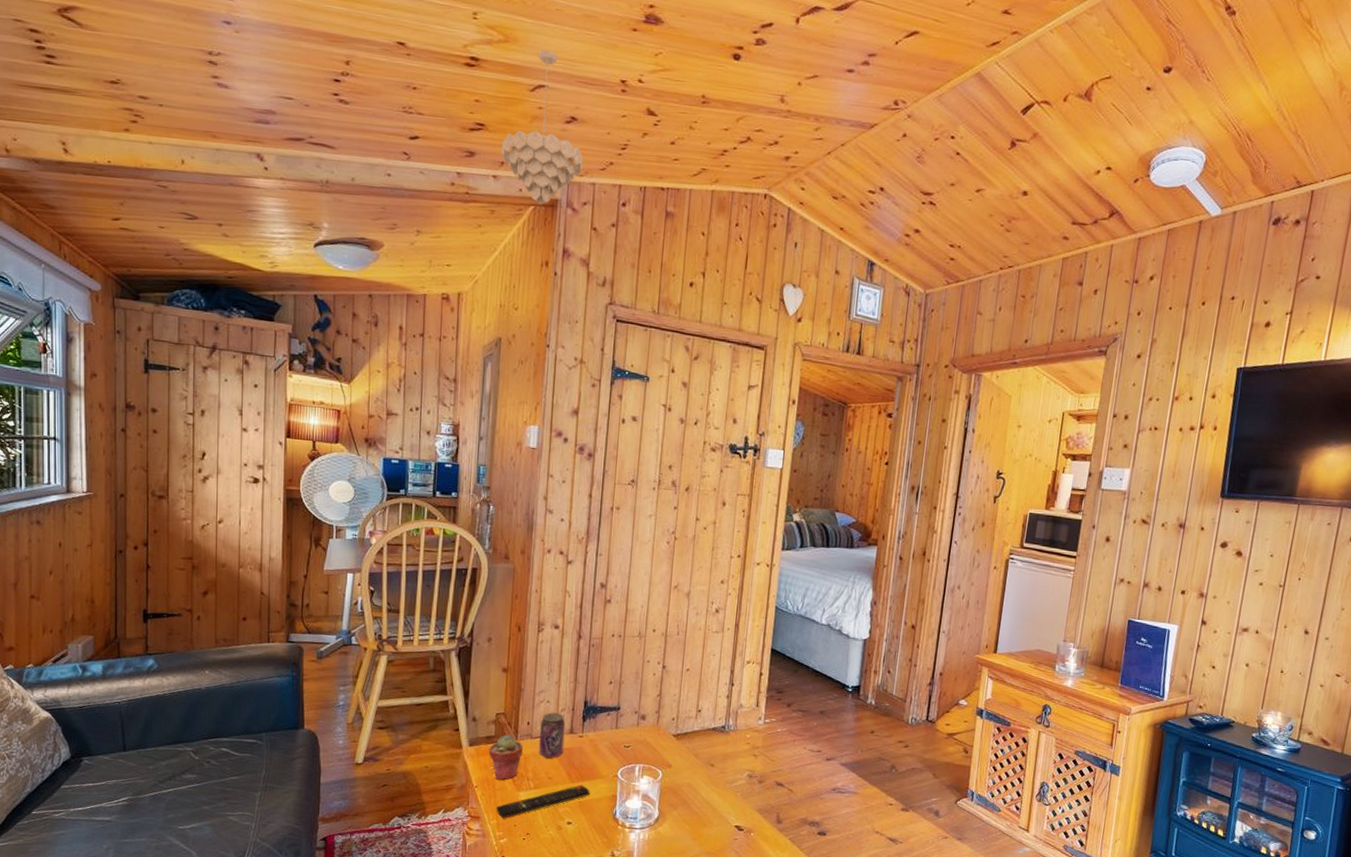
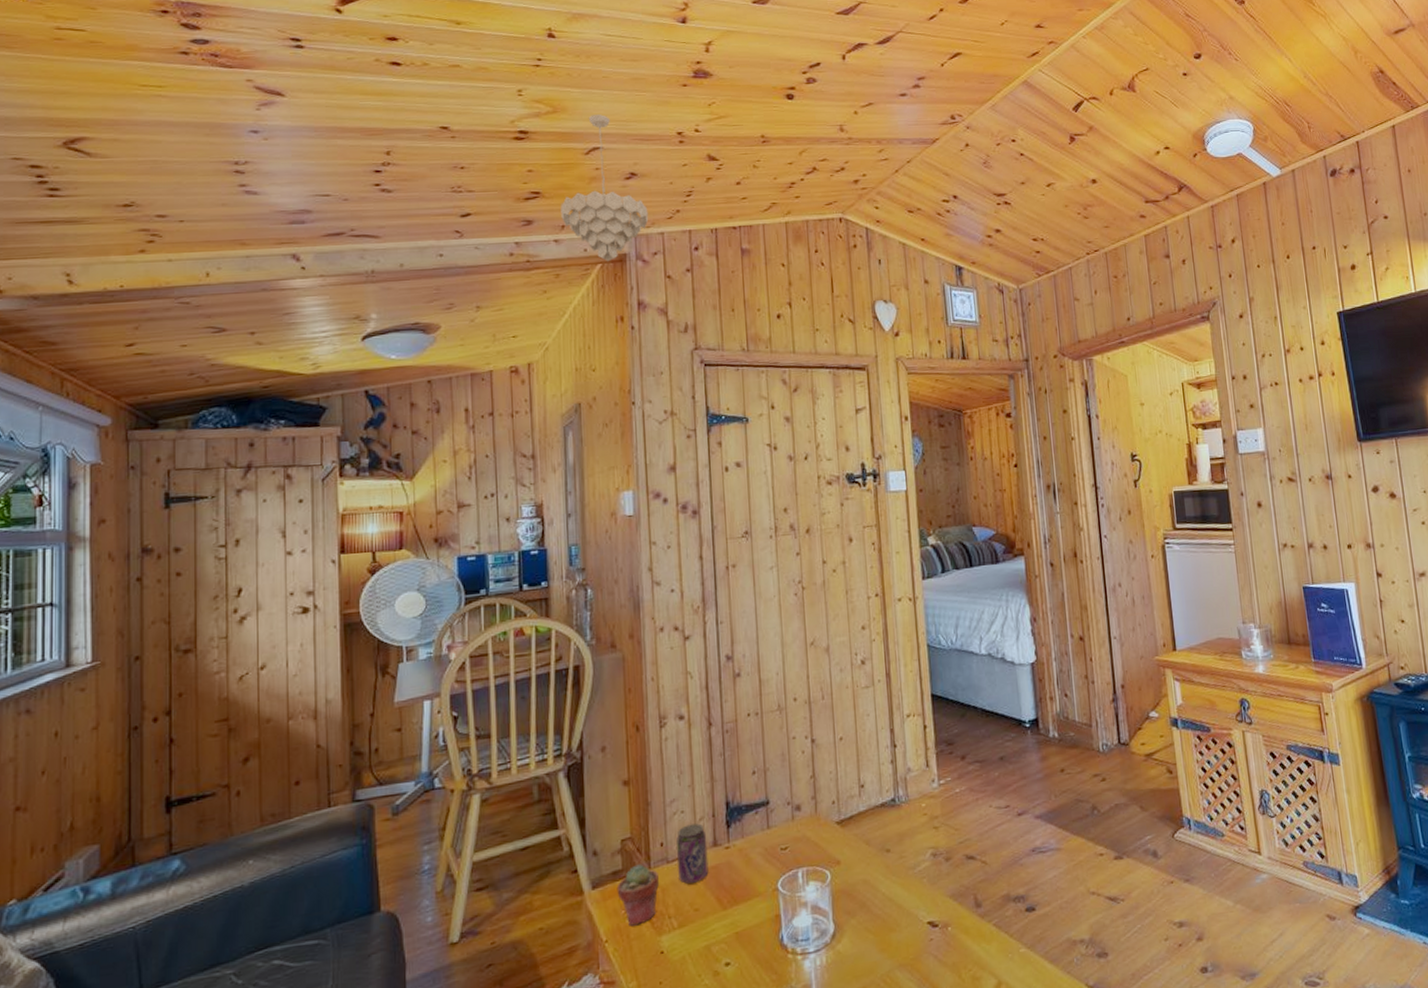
remote control: present [496,784,590,818] -> none [635,910,748,976]

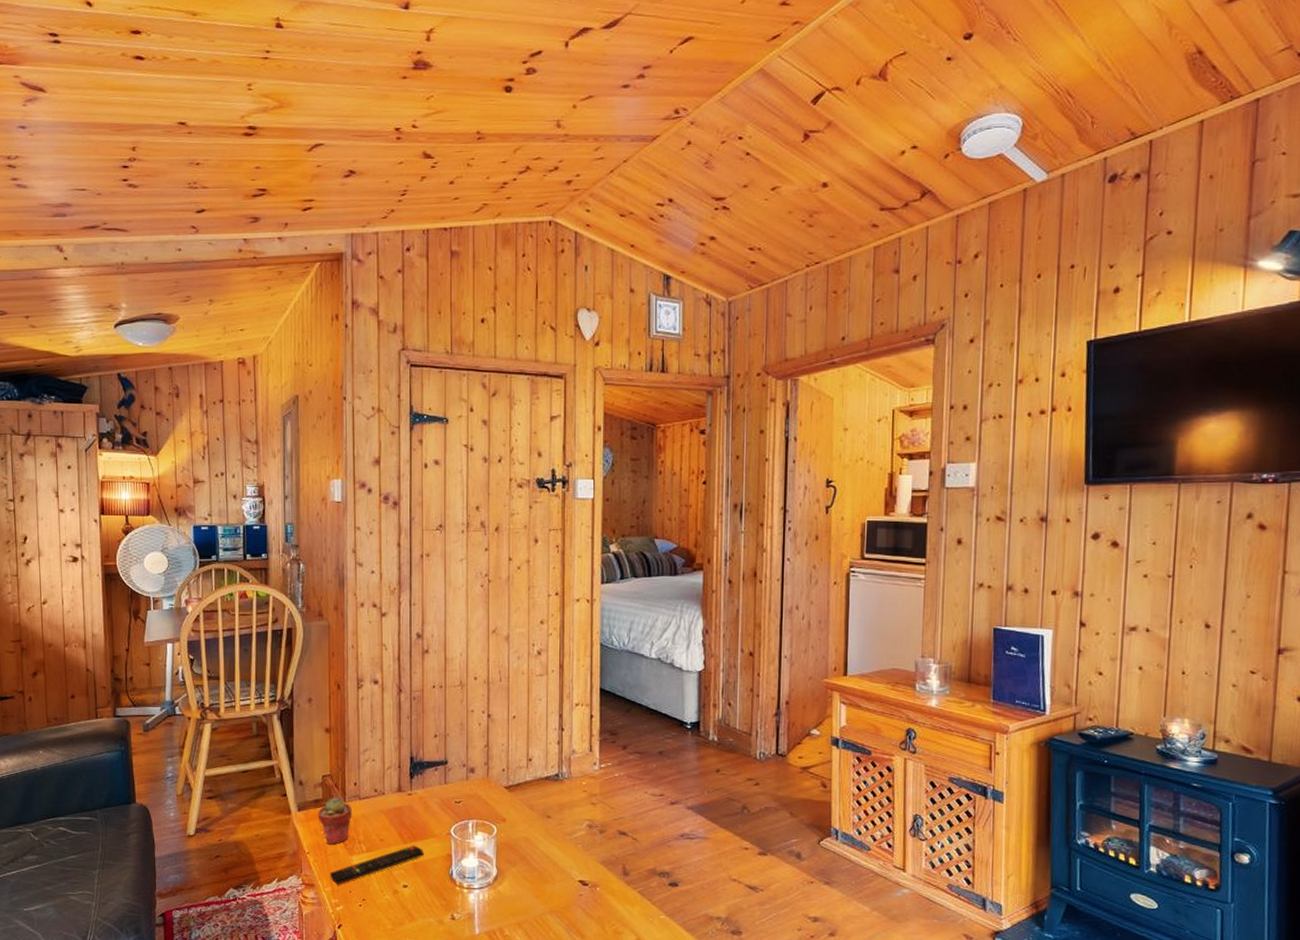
pendant light: present [561,115,649,262] -> none [284,109,365,261]
remote control: none [635,910,748,976] -> present [330,845,424,884]
beverage can: present [676,823,709,884] -> none [368,771,393,819]

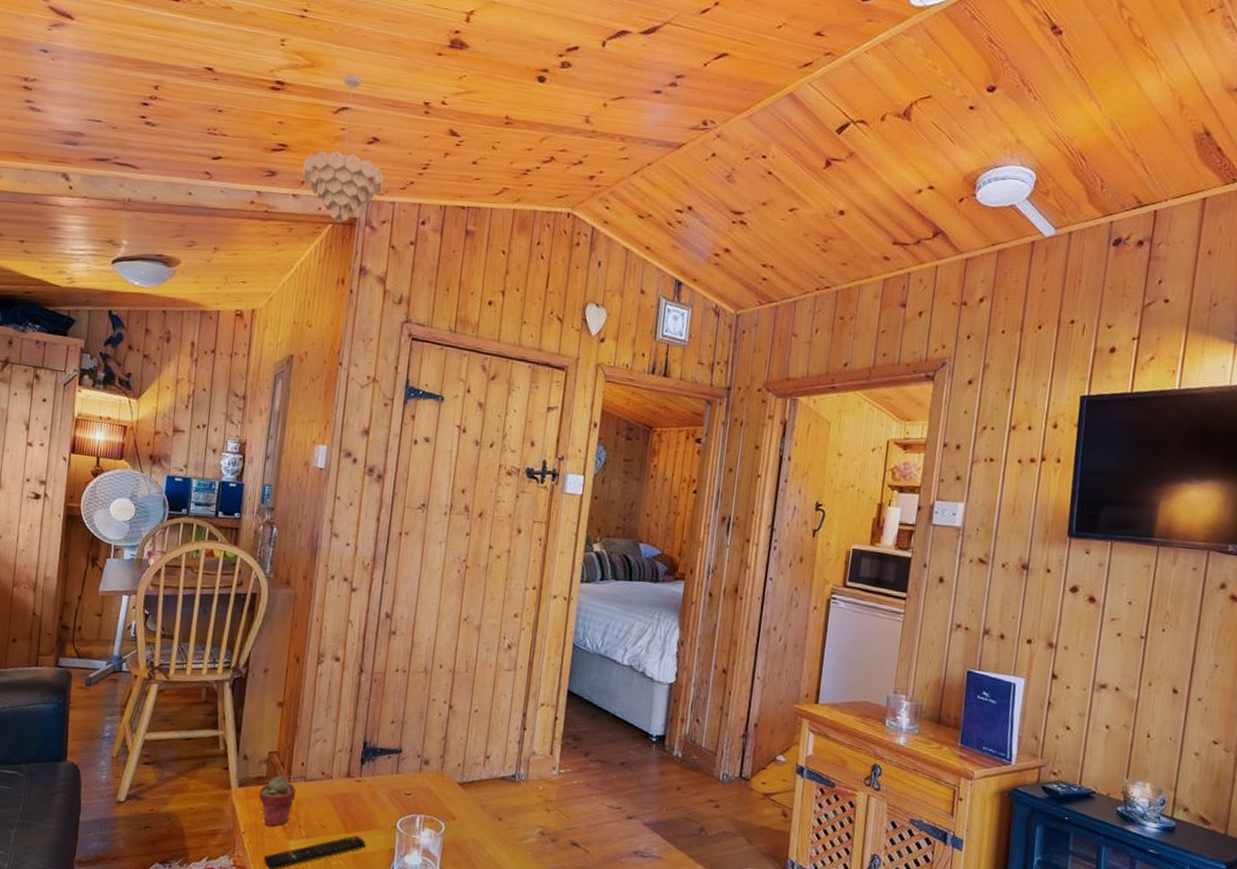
pendant light: none [284,109,365,261] -> present [302,73,384,224]

